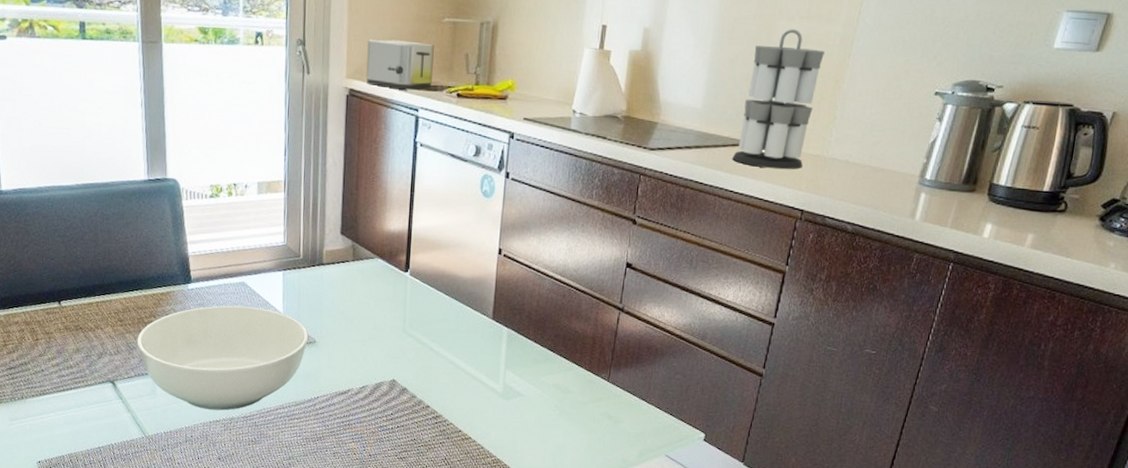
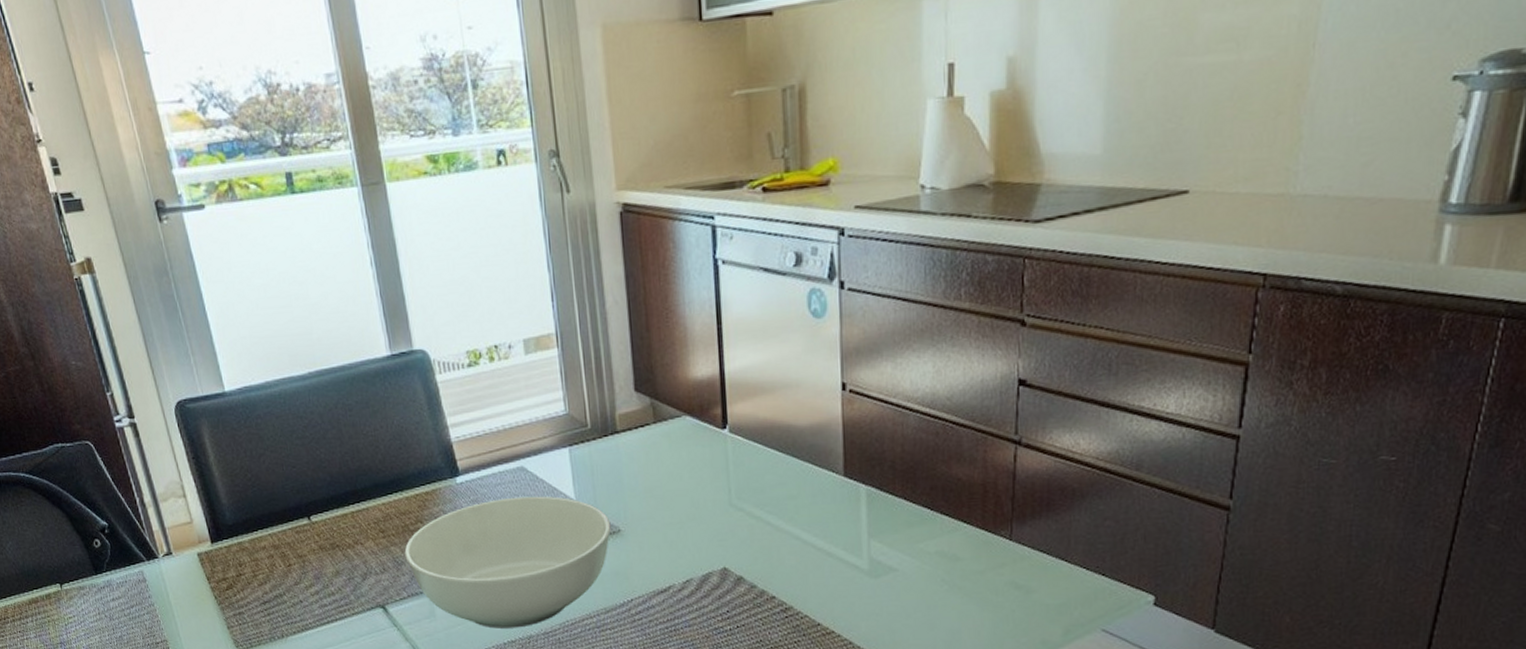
toaster: present [366,38,435,90] -> none [637,127,729,195]
spice rack: present [732,29,825,170] -> none [1154,21,1275,224]

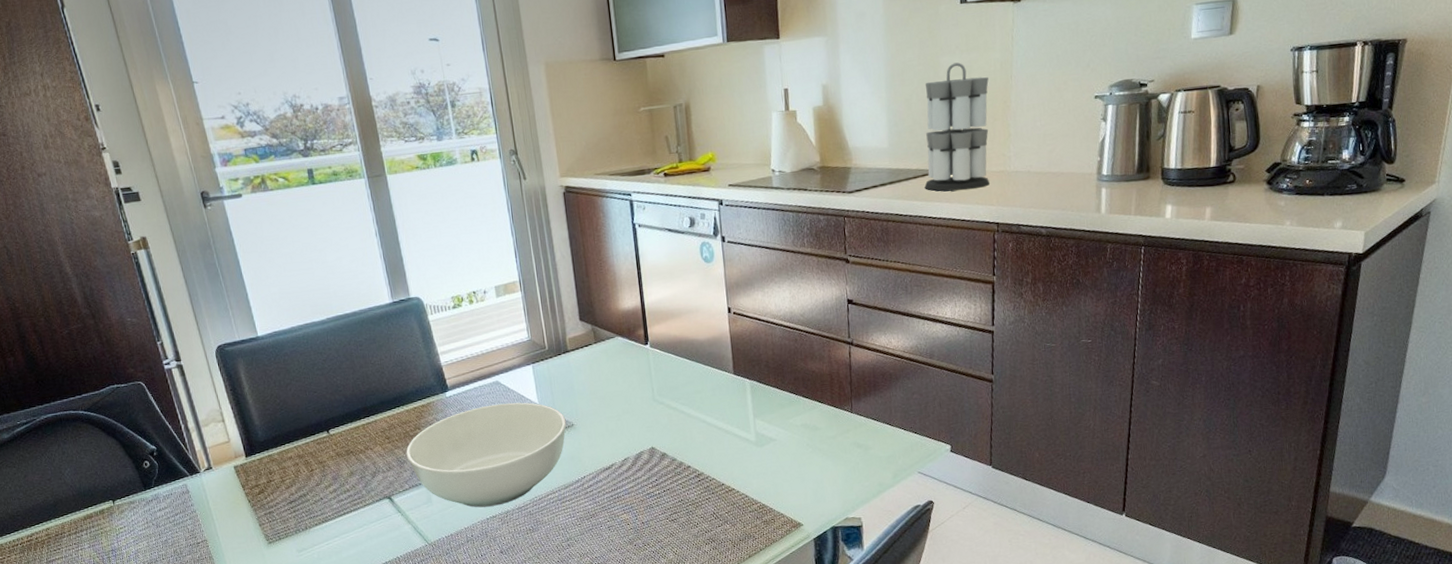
spice rack: none [1154,21,1275,224] -> present [924,62,990,192]

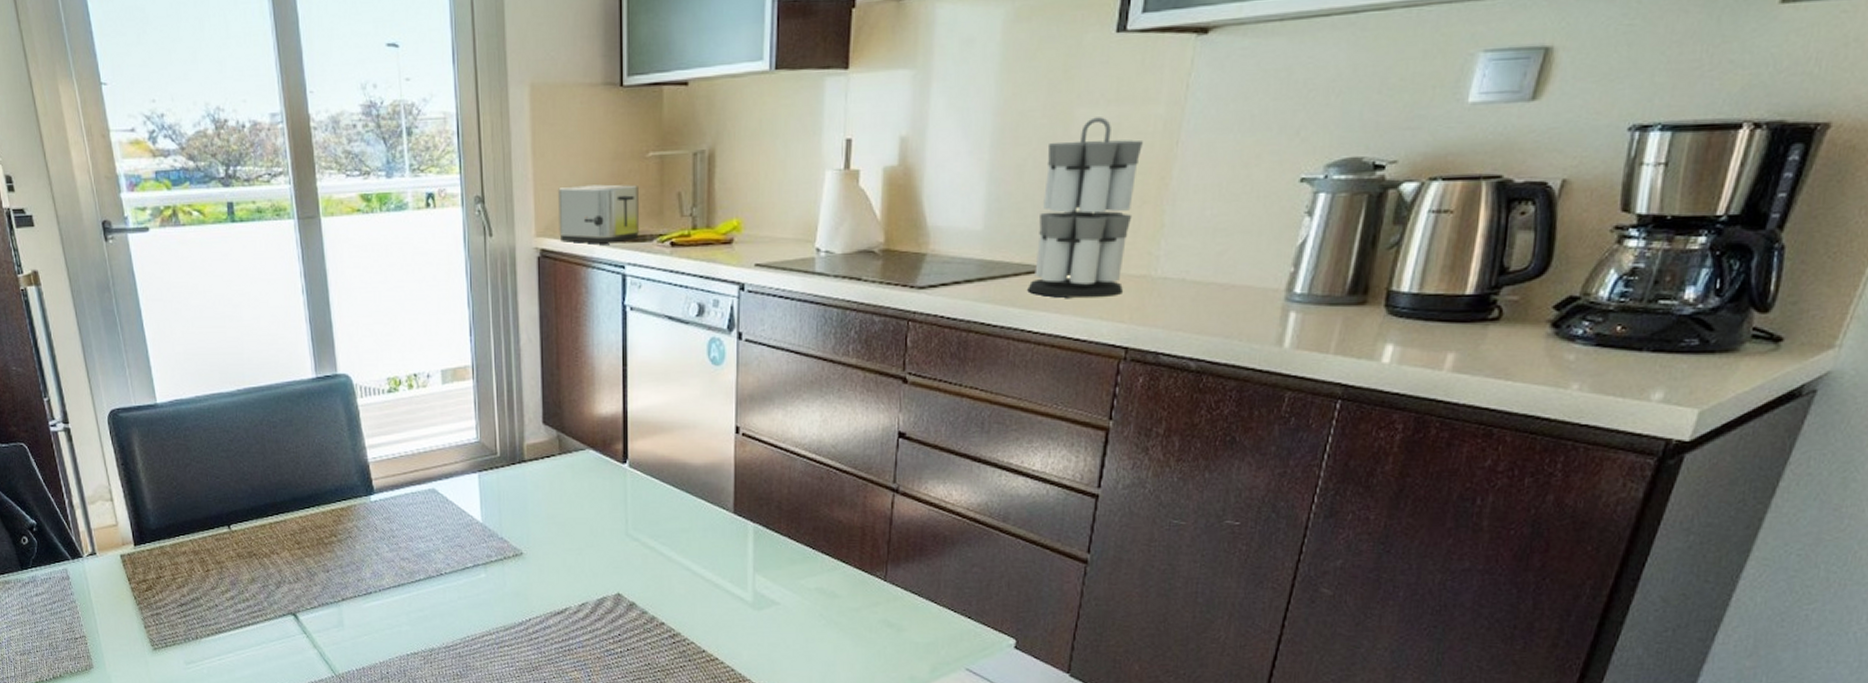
bowl: present [405,402,567,508] -> none [317,517,514,641]
toaster: none [573,132,640,180] -> present [557,184,640,244]

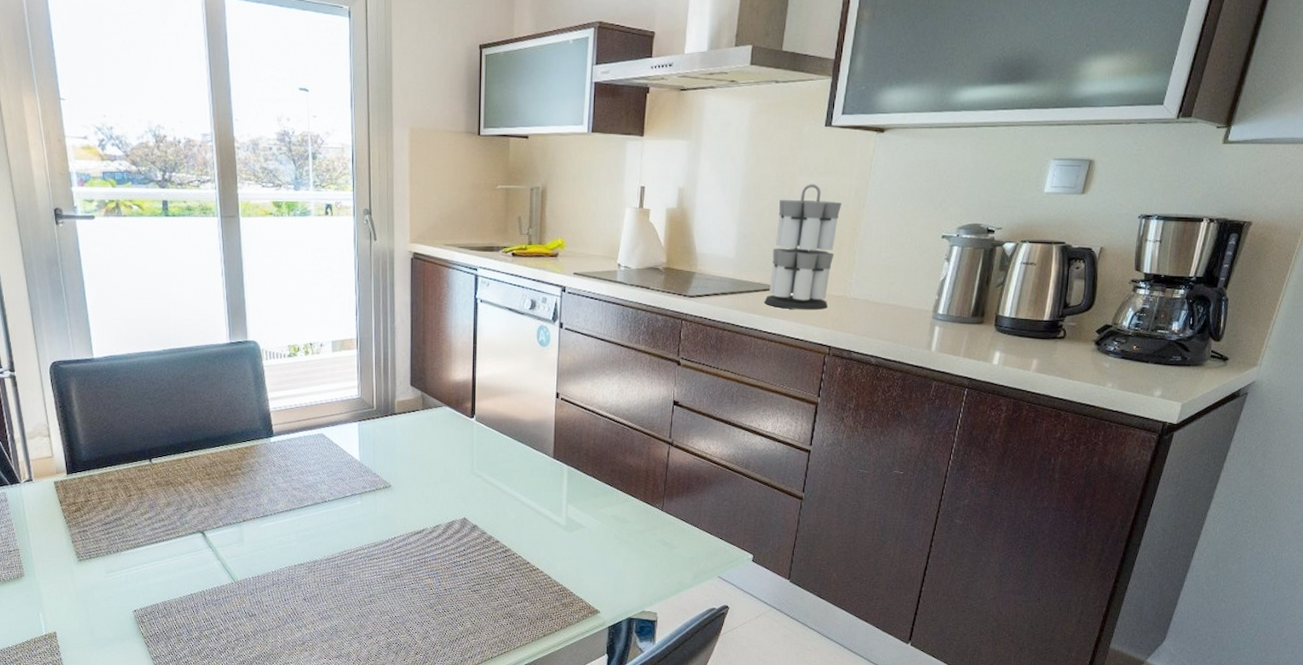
toaster: present [557,184,640,244] -> none [427,206,490,251]

